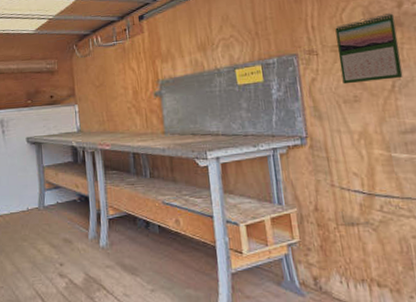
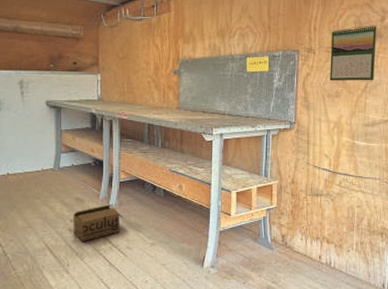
cardboard box: none [62,244,118,289] -> present [73,204,124,242]

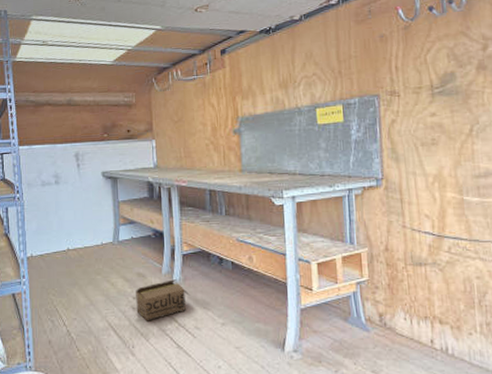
calendar: present [330,24,377,81] -> none [418,55,482,127]

